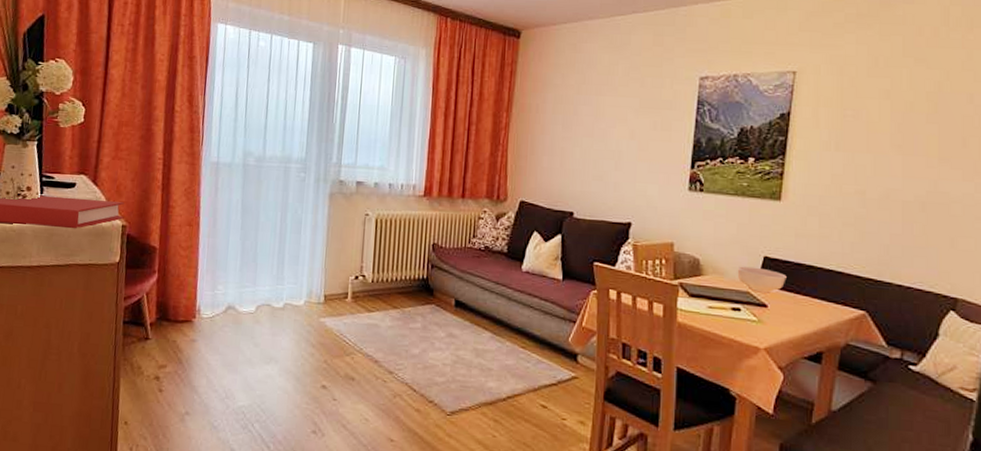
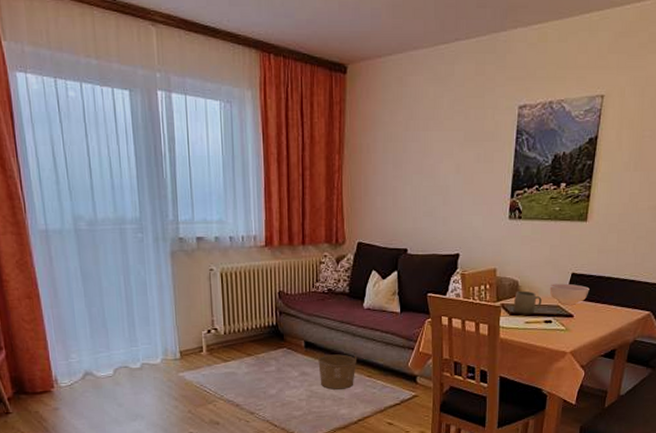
basket: none [467,317,512,359] -> present [318,354,358,390]
mug: none [693,270,728,299] -> present [513,290,542,315]

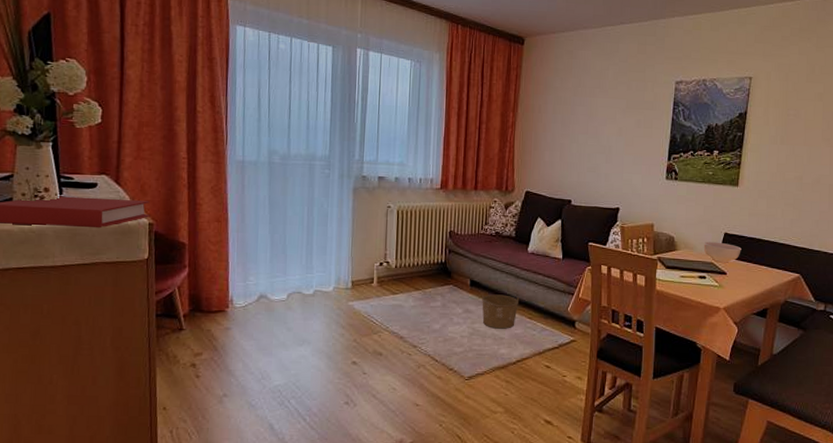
mug: present [513,290,542,315] -> none [669,246,696,270]

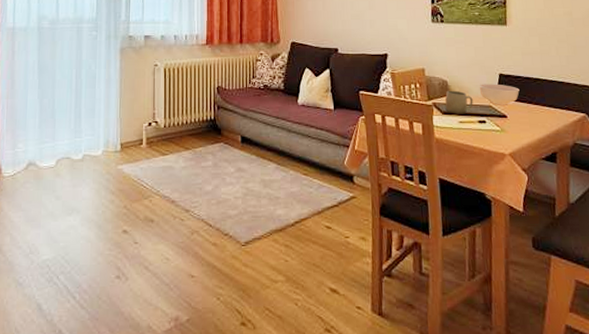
basket: present [482,294,520,329] -> none [254,150,293,188]
mug: none [669,246,696,270] -> present [445,90,473,115]

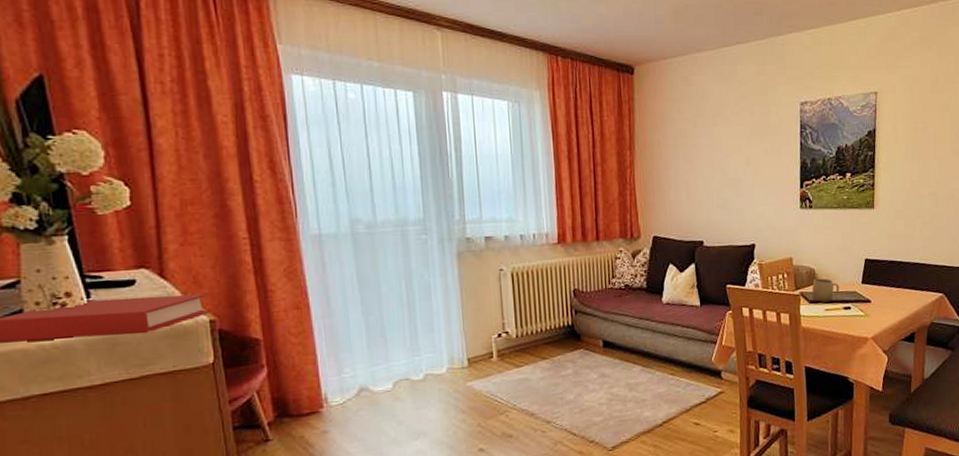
bowl: present [479,84,520,105] -> none [845,269,884,291]

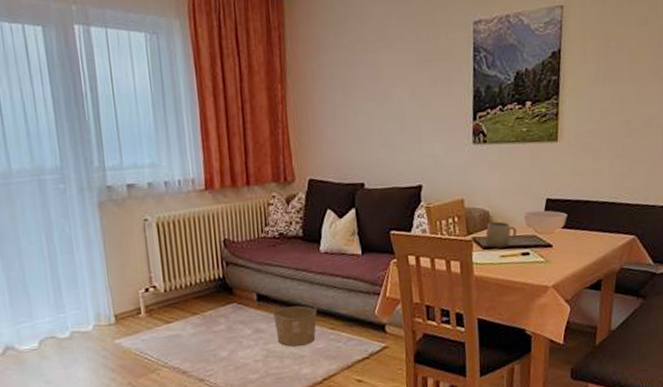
basket: none [617,352,659,391] -> present [273,305,318,347]
bowl: none [845,269,884,291] -> present [523,210,567,235]

